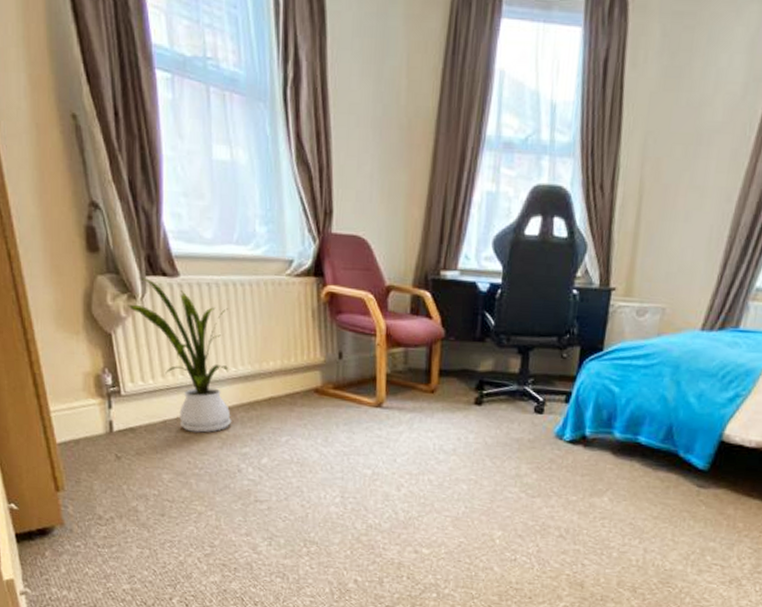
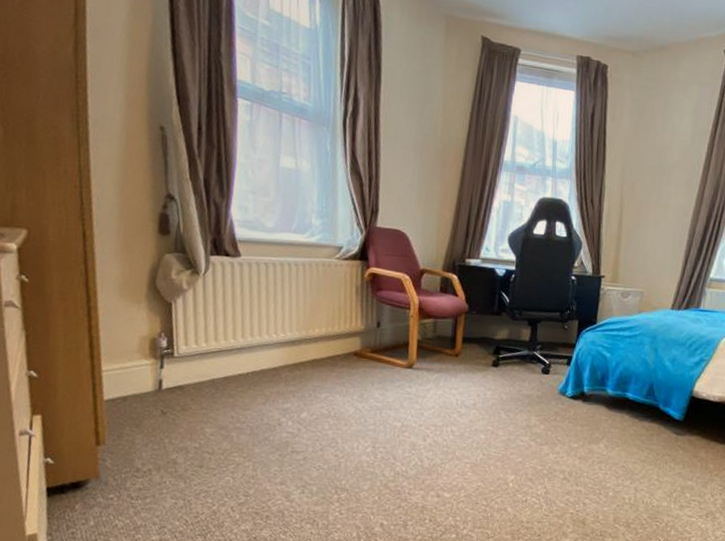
house plant: present [128,277,232,433] -> none [190,257,282,390]

